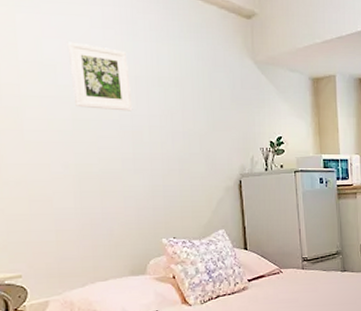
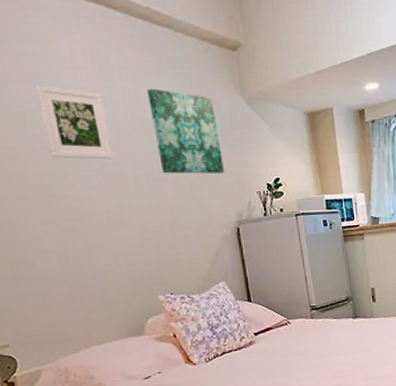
wall art: none [167,49,231,129] -> present [147,88,224,174]

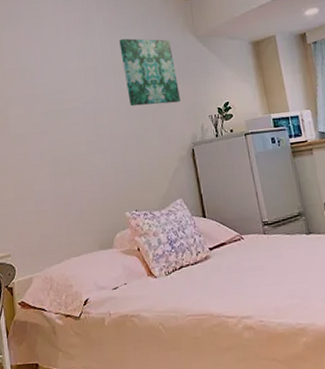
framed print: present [34,86,115,160] -> none [39,46,94,101]

